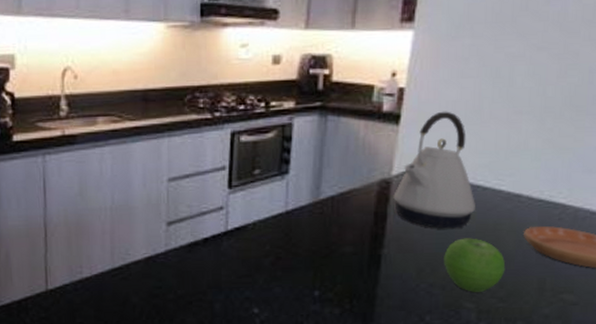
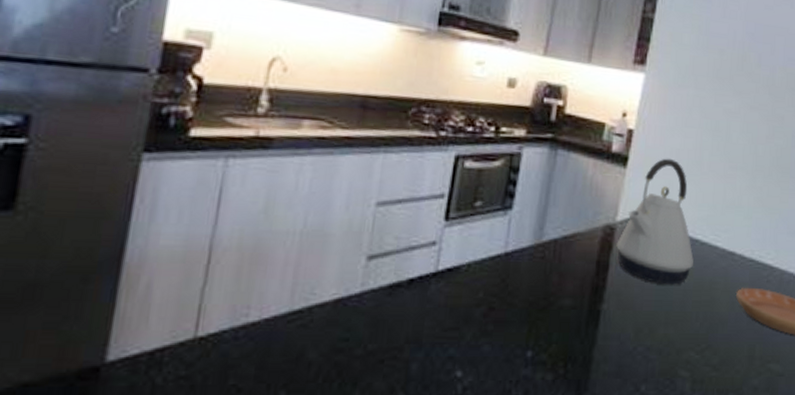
fruit: present [444,238,506,292] -> none [661,296,719,358]

